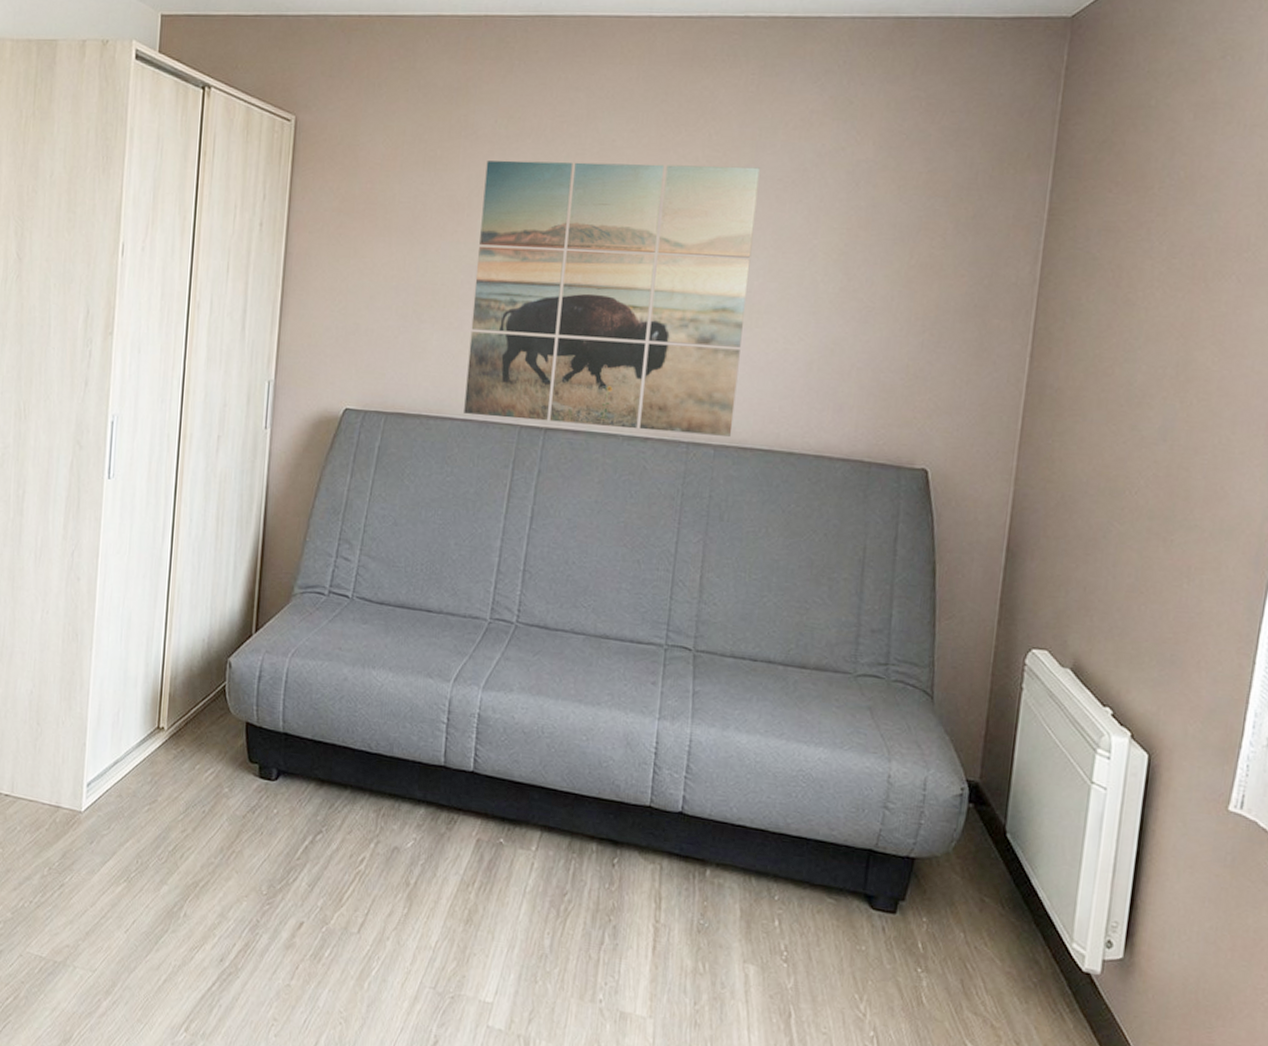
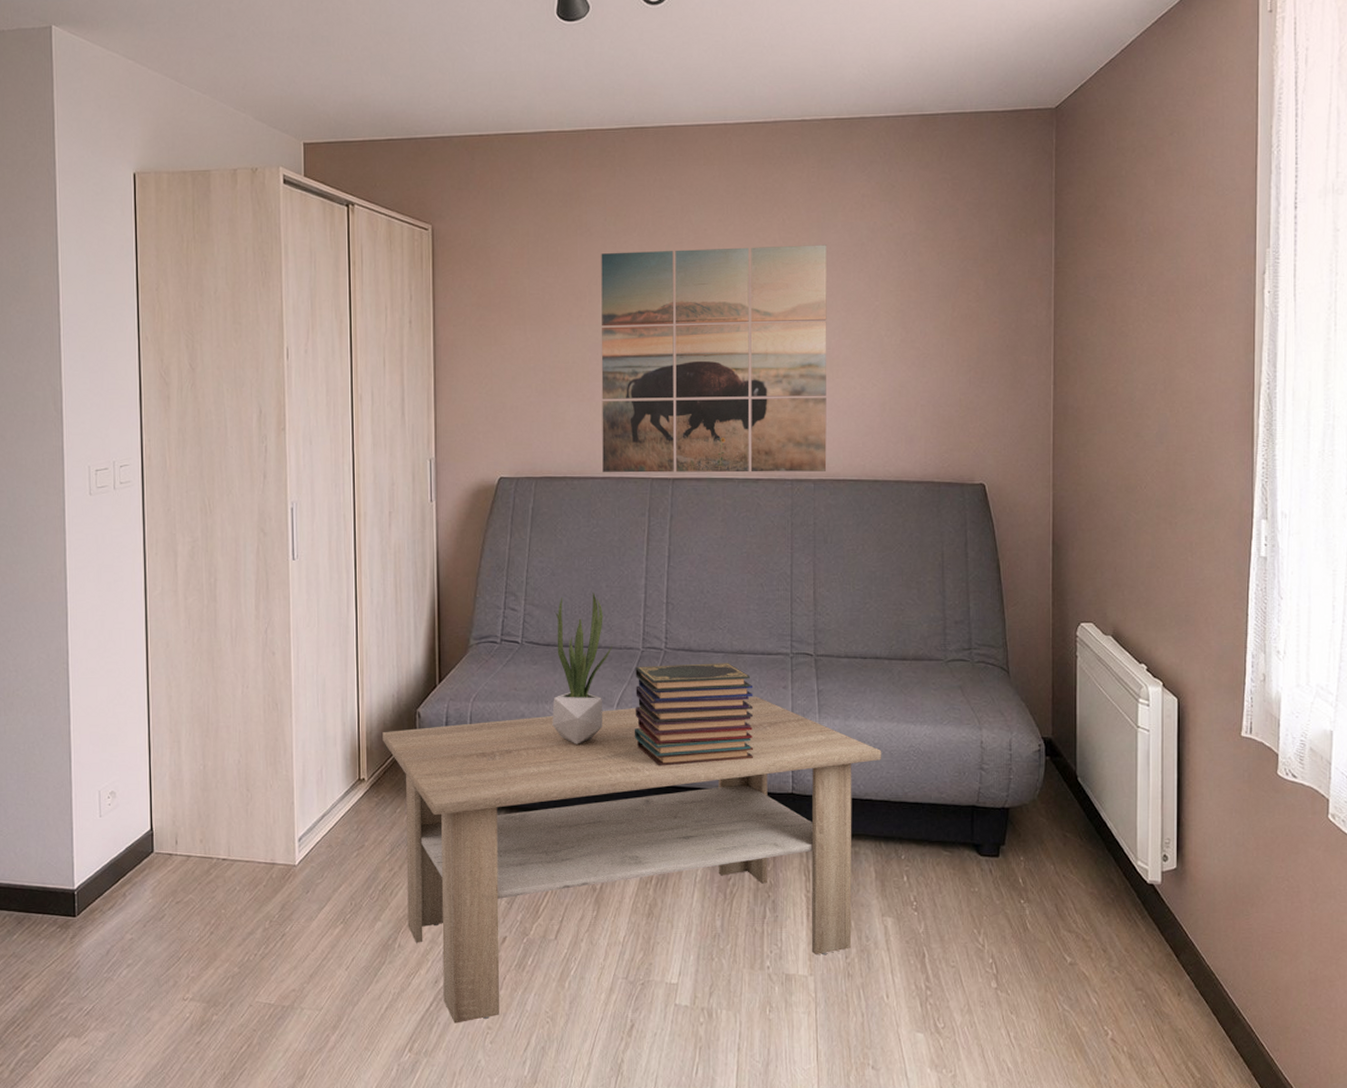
coffee table: none [187,678,764,1010] -> present [382,696,882,1024]
potted plant: none [377,550,457,720] -> present [552,593,613,744]
book stack: none [470,639,616,761] -> present [634,663,754,766]

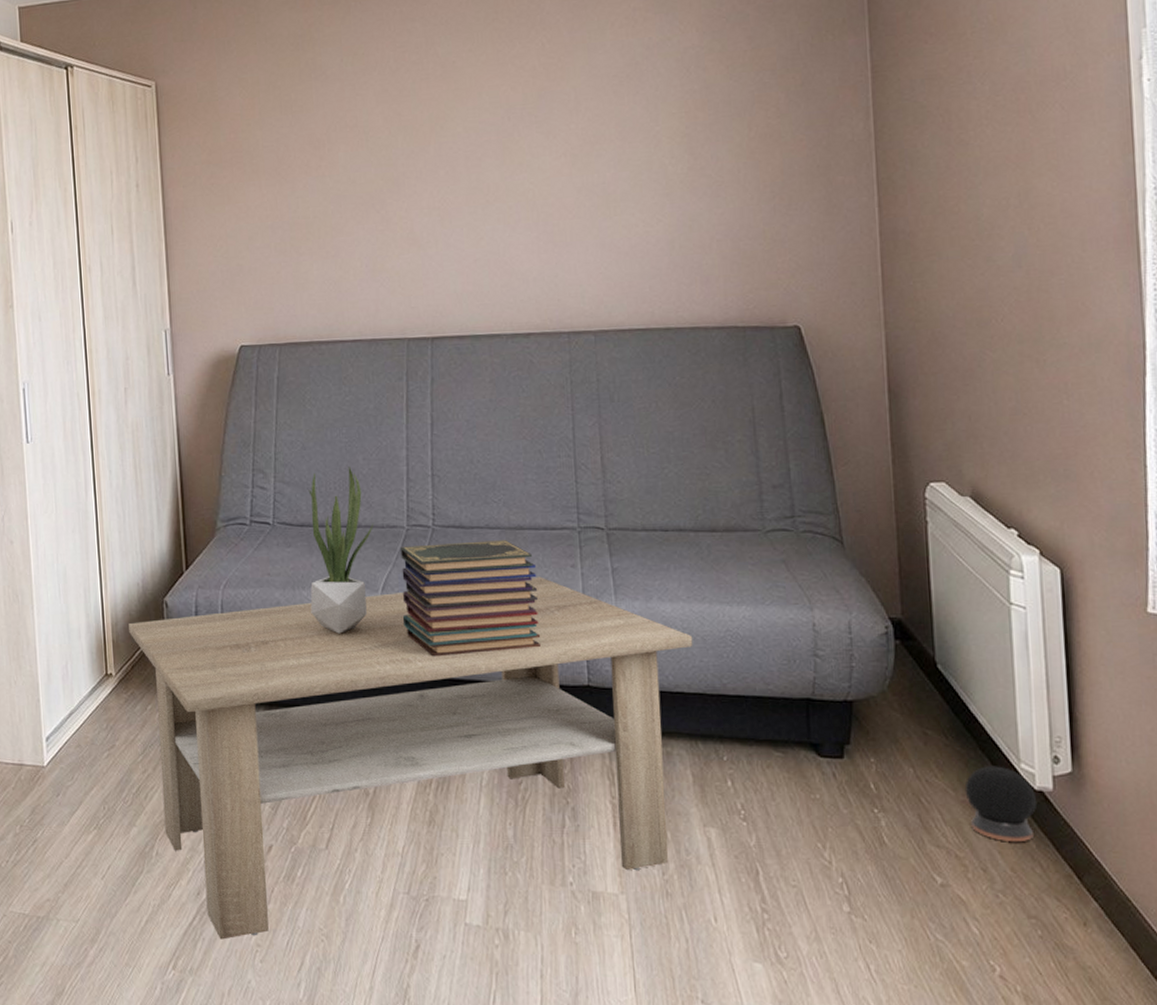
wall art: present [601,245,827,473] -> none [339,67,609,335]
speaker: none [1093,863,1149,926] -> present [964,766,1038,841]

